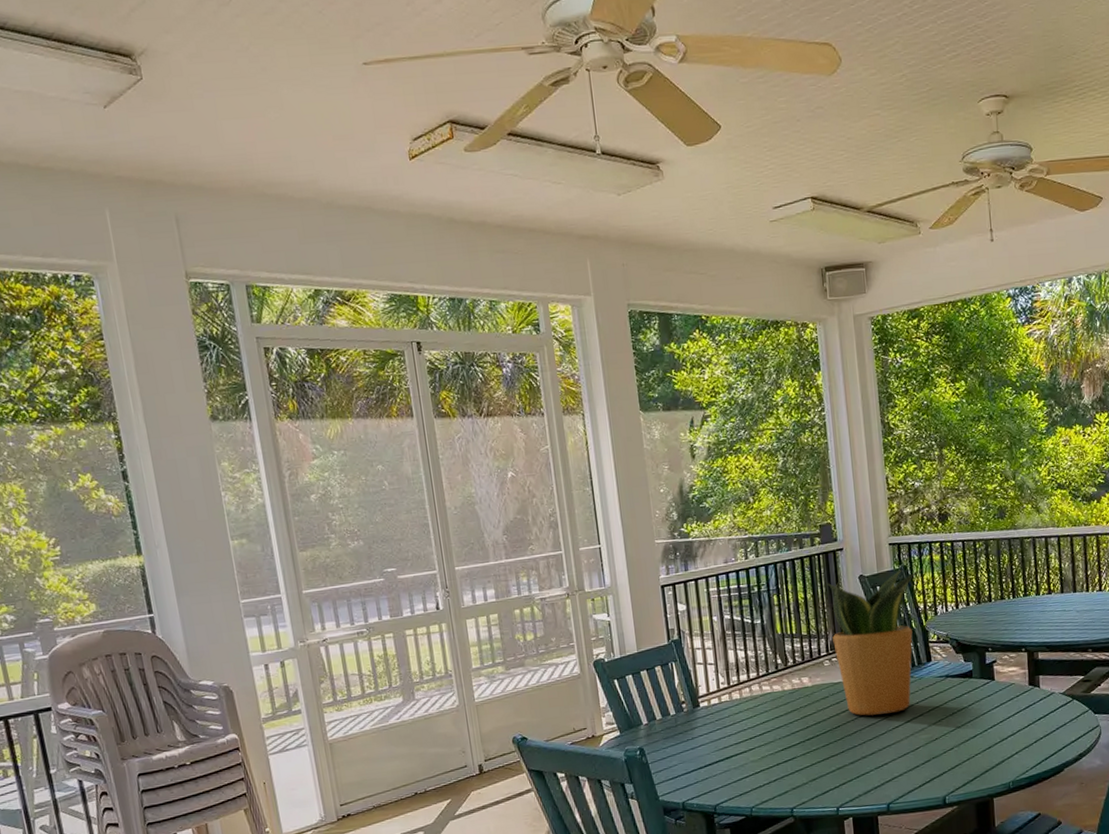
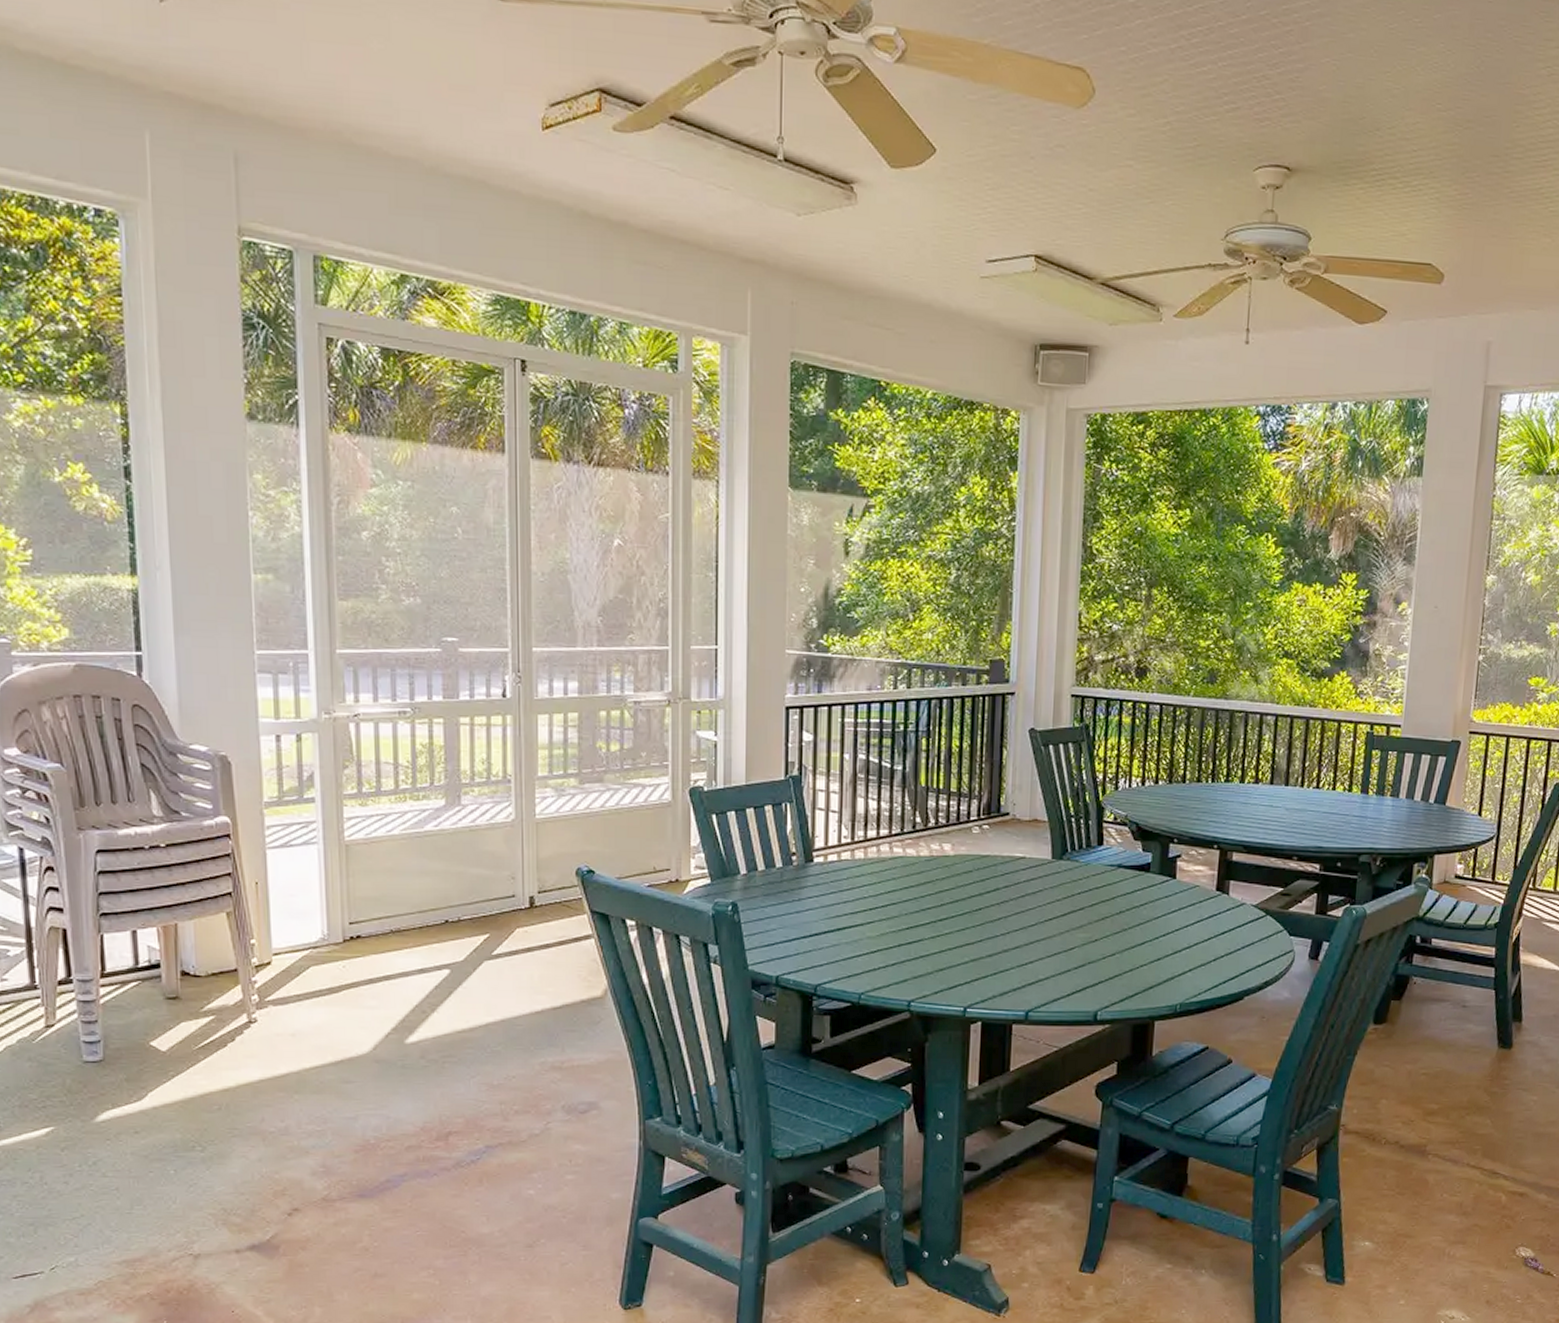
potted plant: present [826,567,926,716] -> none [987,728,1112,901]

